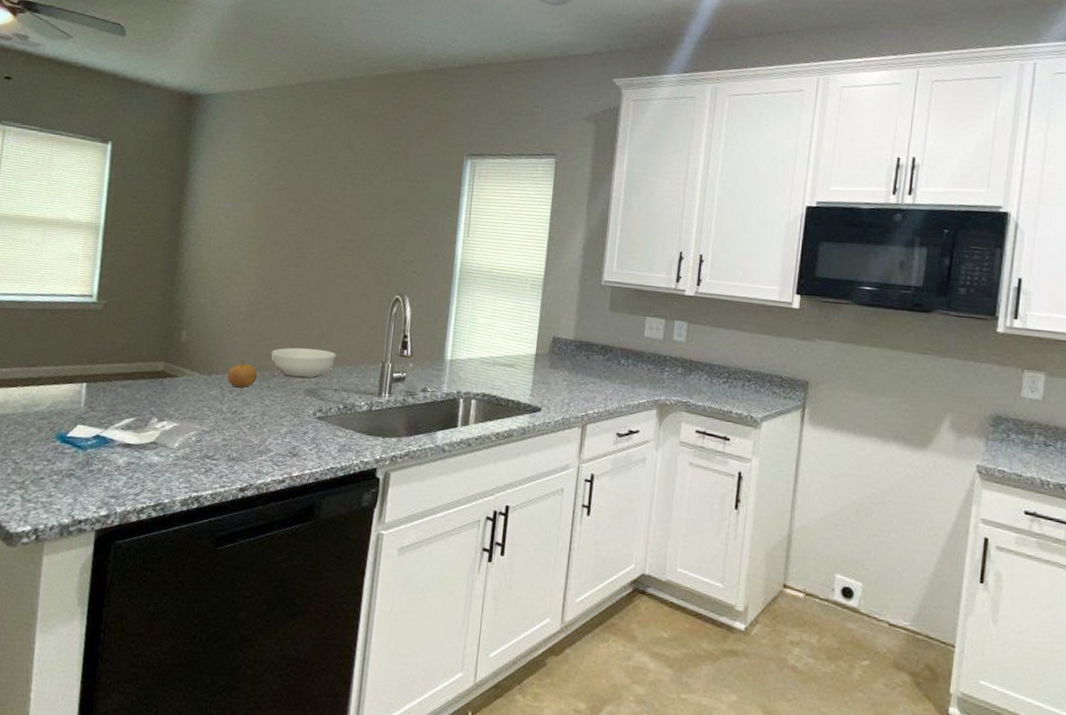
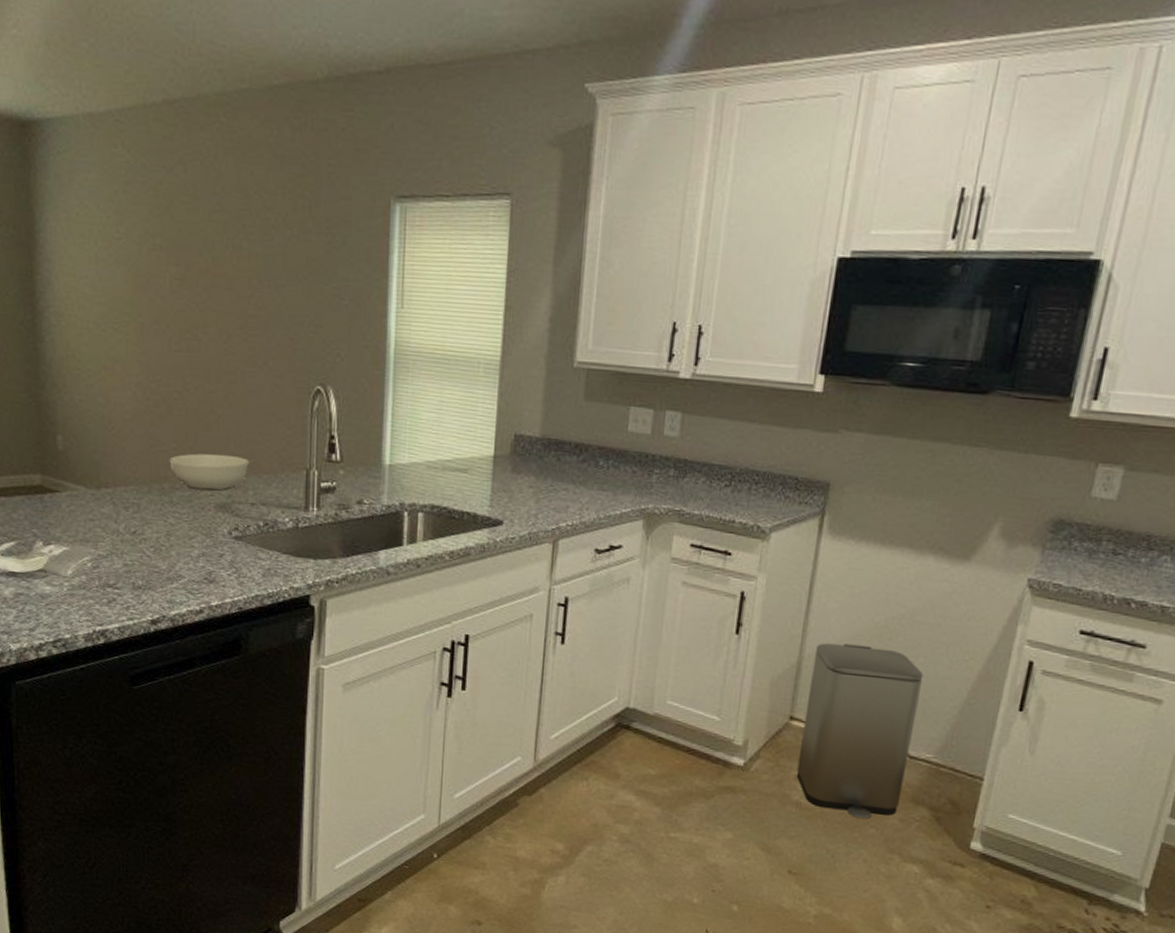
fruit: present [227,359,258,388] -> none [119,468,156,504]
pedal bin: none [791,518,896,684] -> present [796,643,924,819]

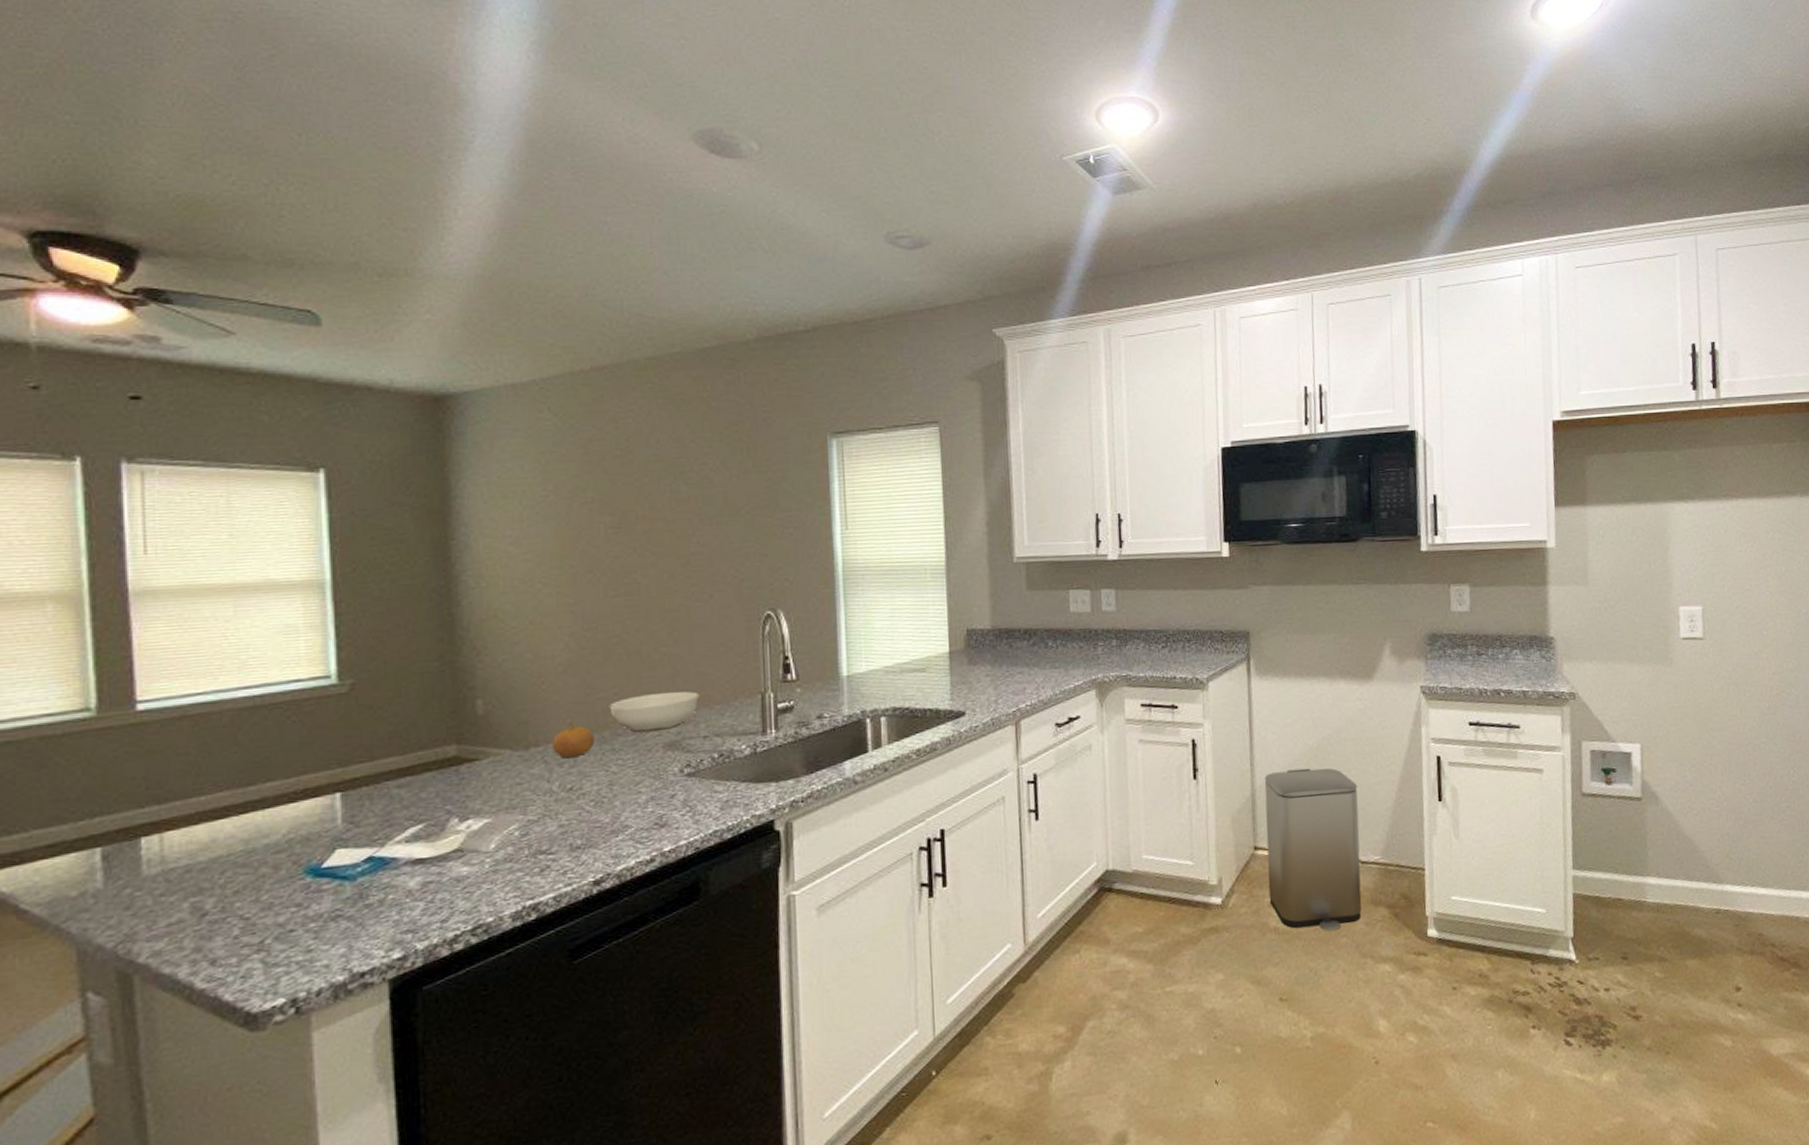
fruit: none [119,468,156,504] -> present [551,721,595,758]

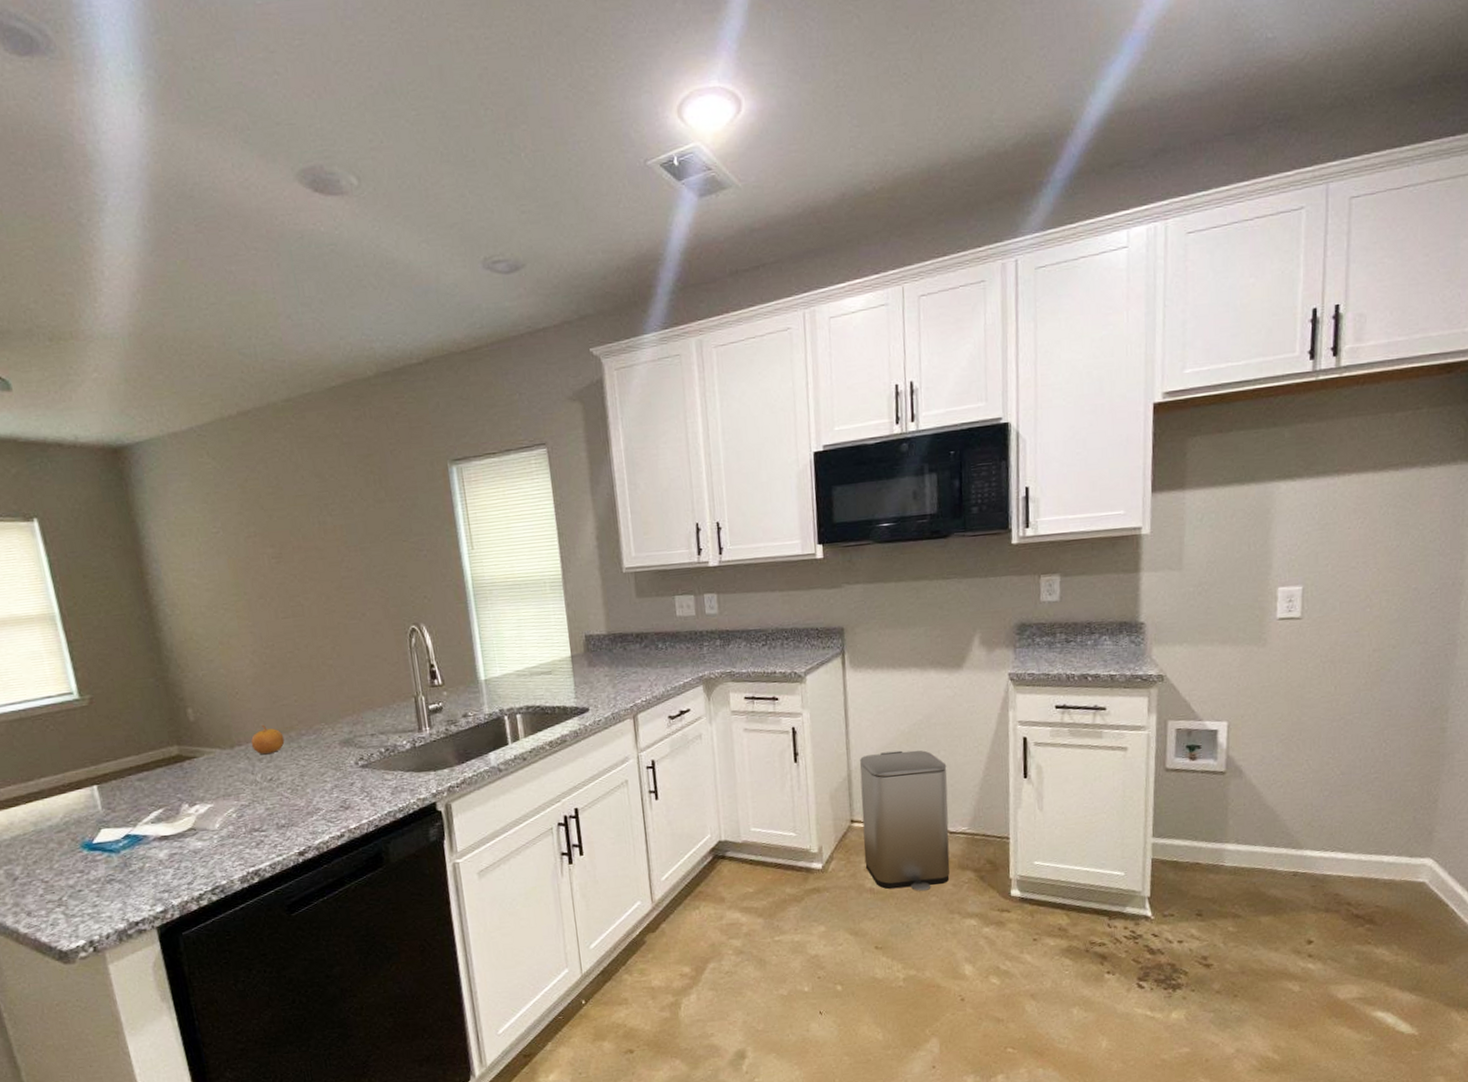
bowl: present [609,691,700,733] -> none [292,697,364,733]

